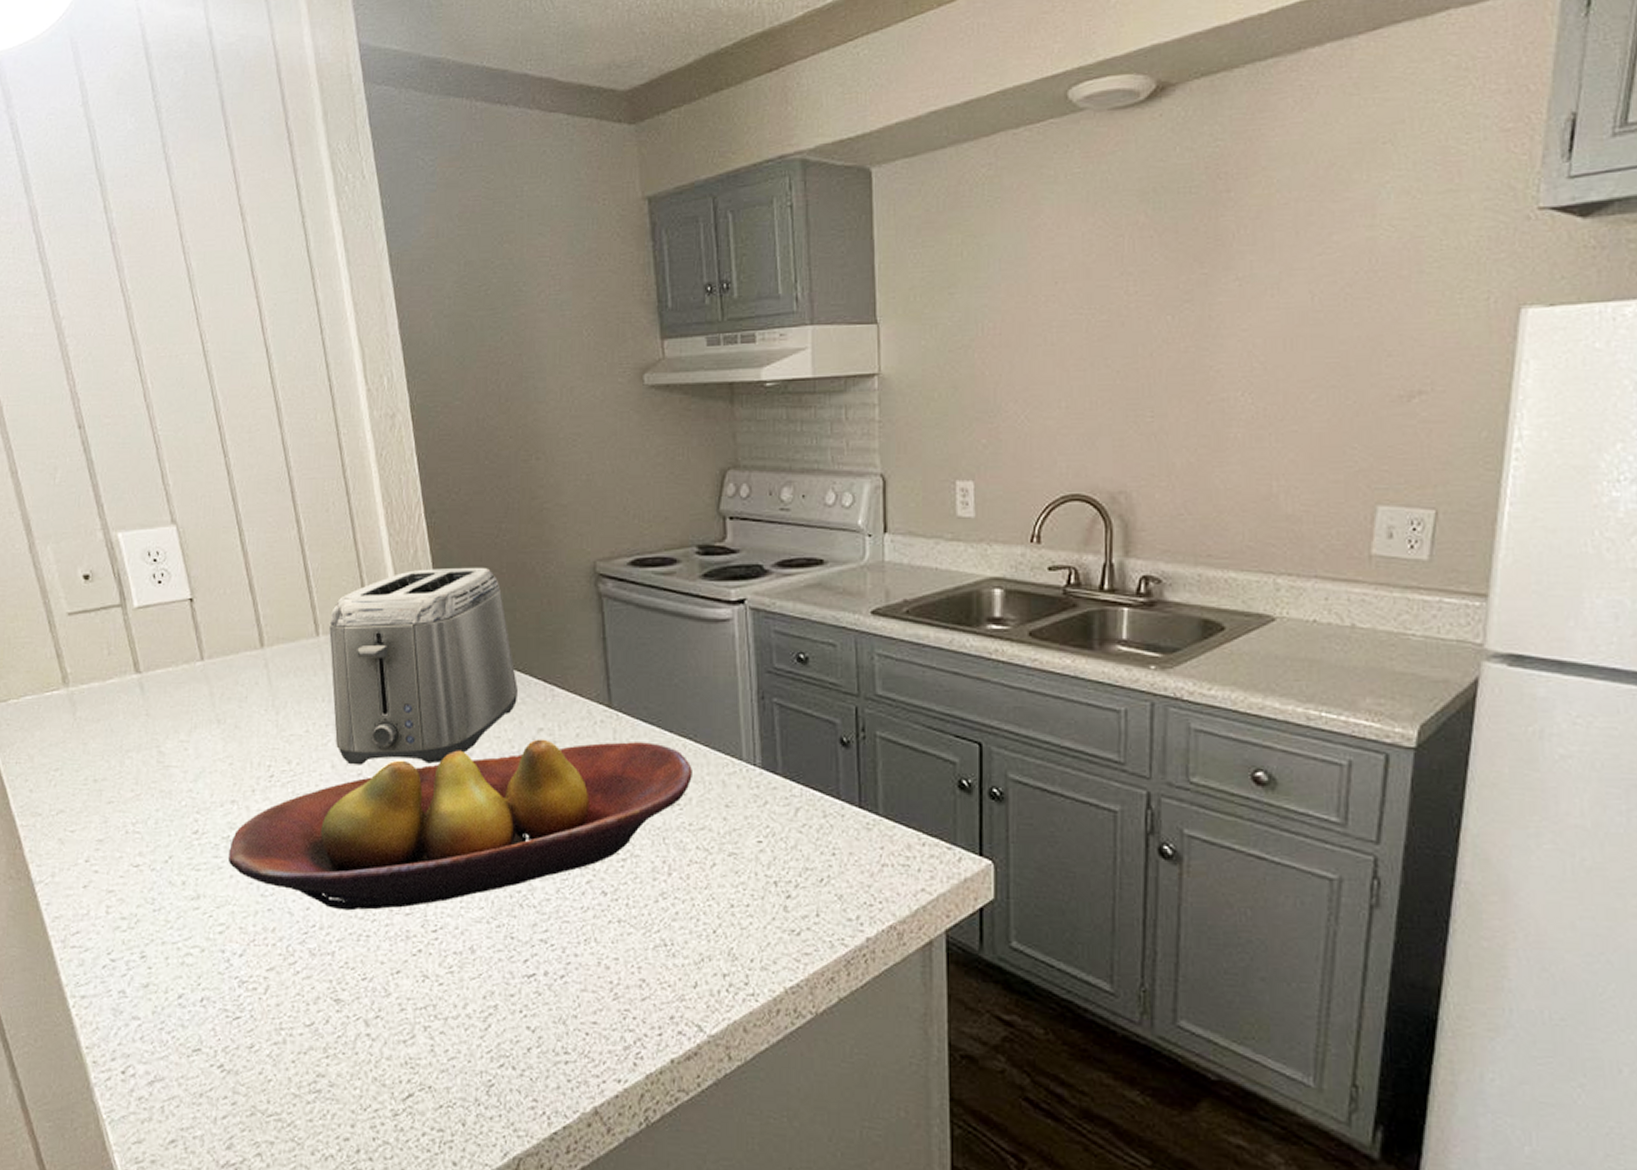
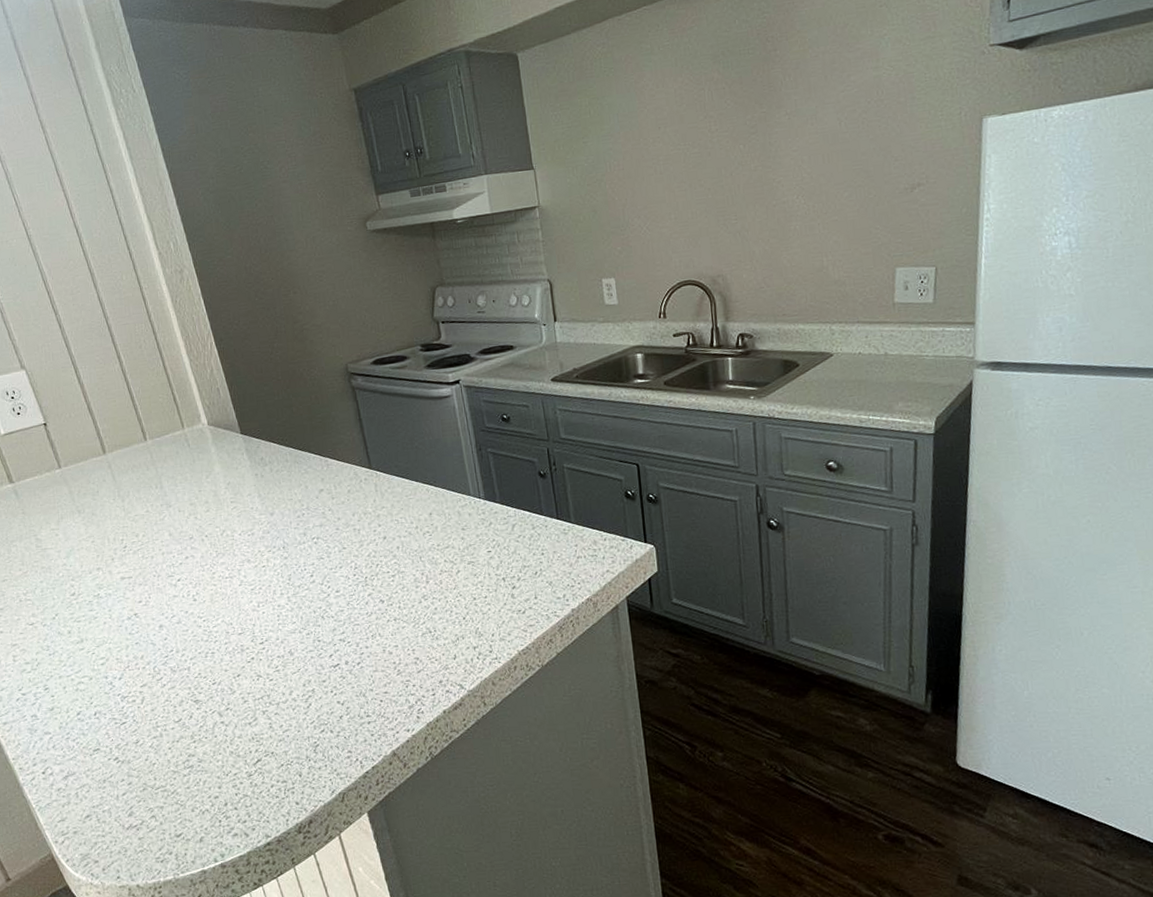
fruit bowl: present [229,739,692,911] -> none [100,490,436,637]
toaster: present [329,567,519,765] -> none [153,377,302,532]

